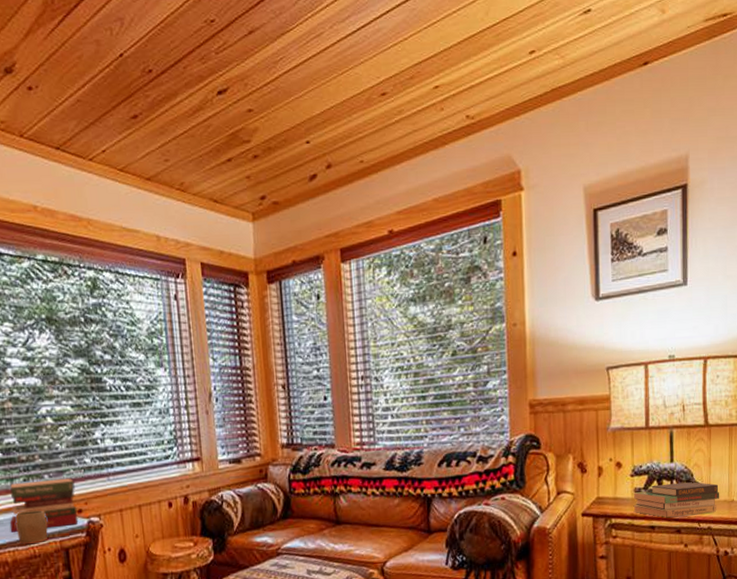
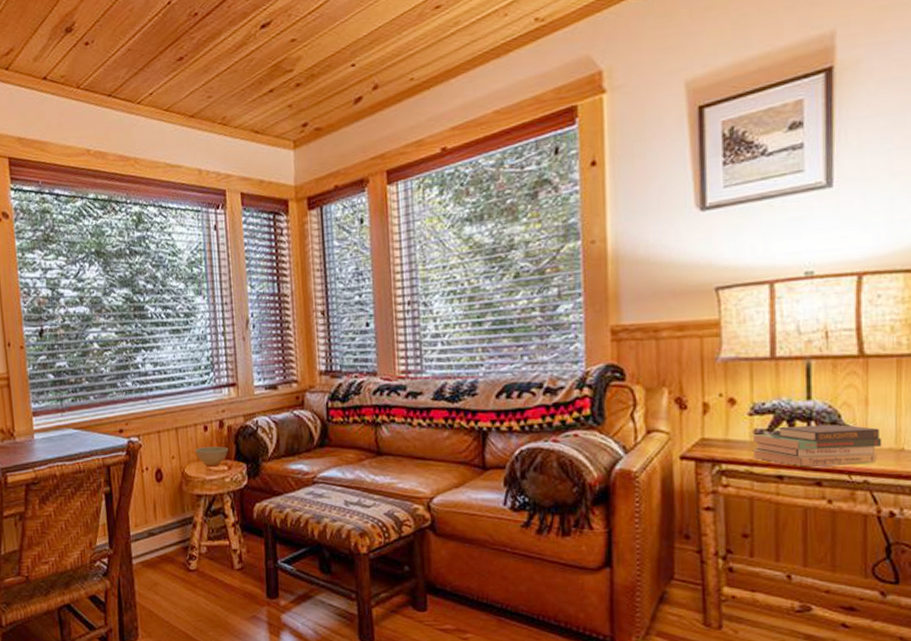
books: present [9,478,78,532] -> none [58,399,119,448]
mug: present [15,510,48,544] -> none [64,429,92,460]
bowl: none [159,522,194,545] -> present [194,446,228,468]

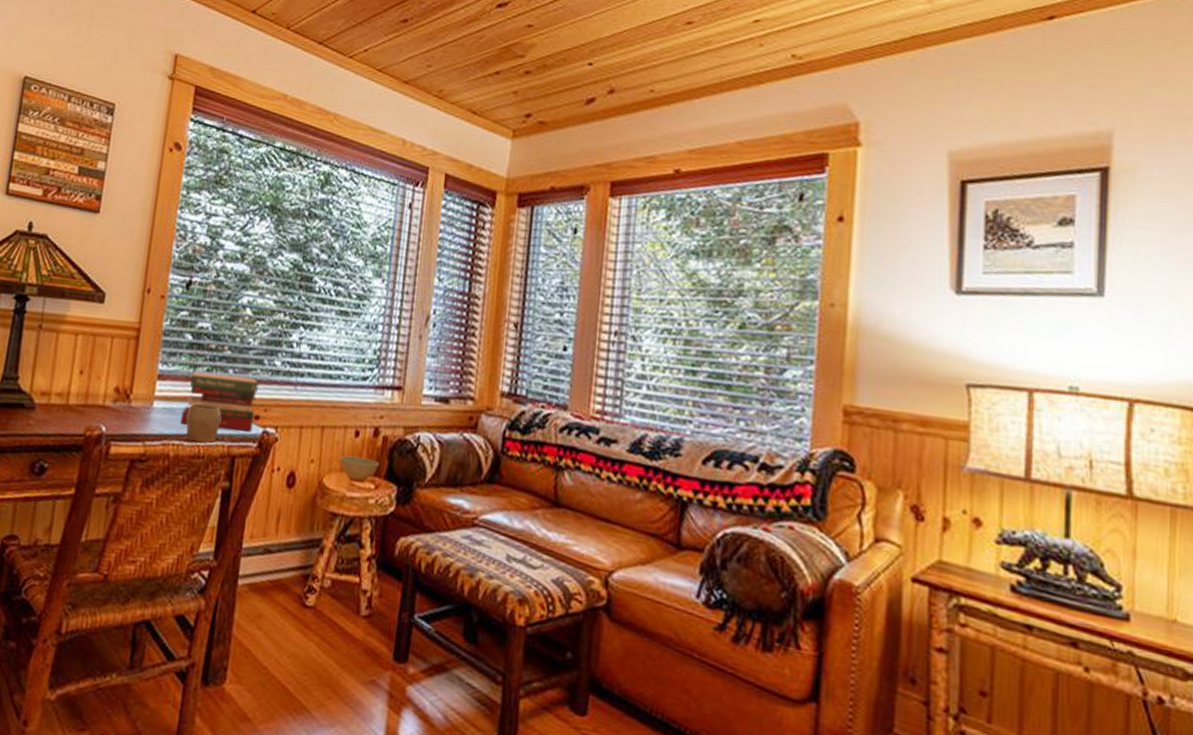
books: none [58,399,119,448] -> present [180,371,259,432]
mug: none [64,429,92,460] -> present [185,403,221,443]
books: present [752,424,882,467] -> none [997,564,1151,631]

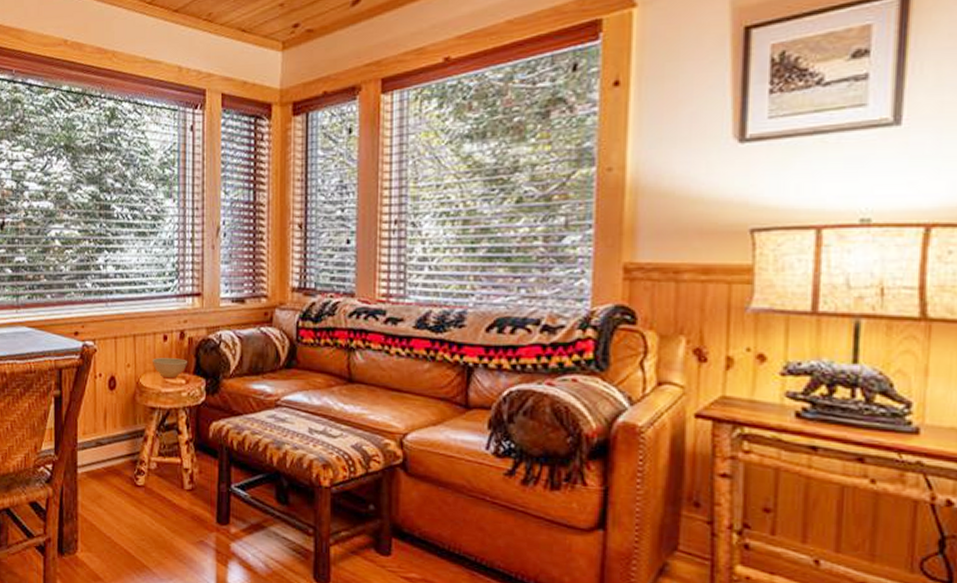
books: present [180,371,259,432] -> none [11,300,74,346]
mug: present [185,403,221,443] -> none [17,327,45,359]

